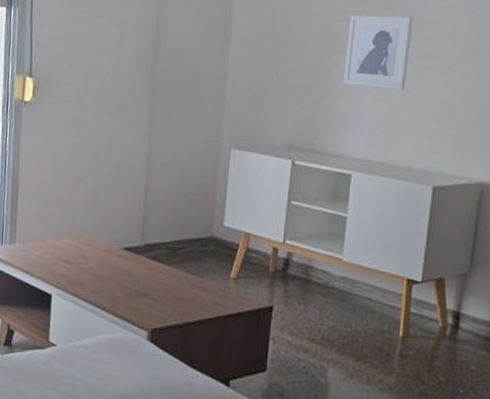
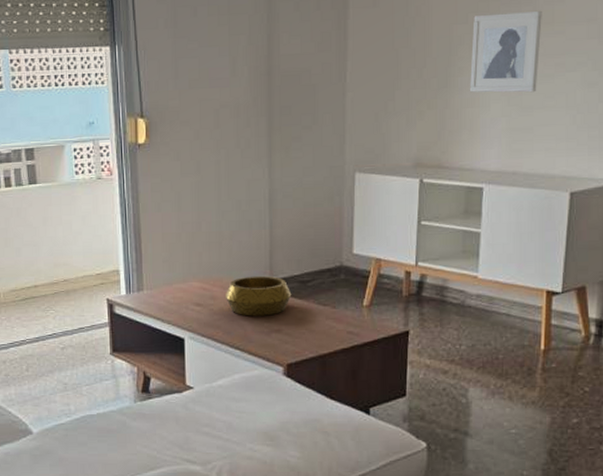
decorative bowl: none [95,238,161,280] -> present [225,275,292,316]

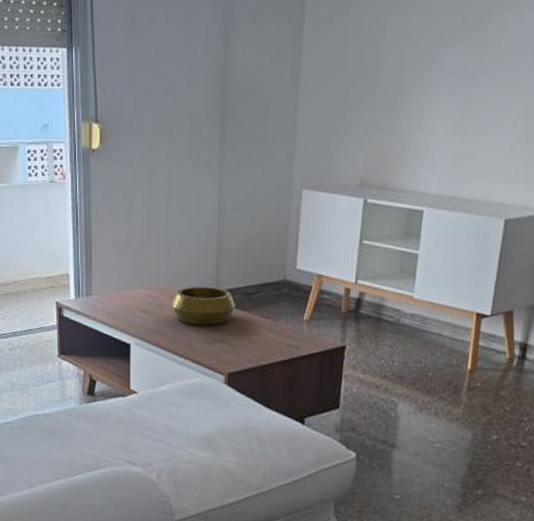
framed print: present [469,10,542,93] -> none [416,38,490,120]

